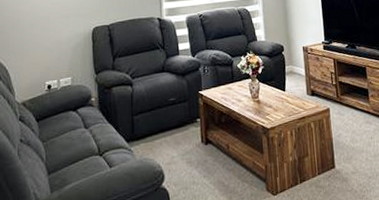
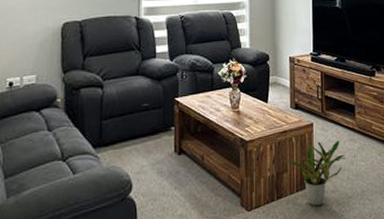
potted plant: none [302,123,362,188] -> present [282,140,345,206]

